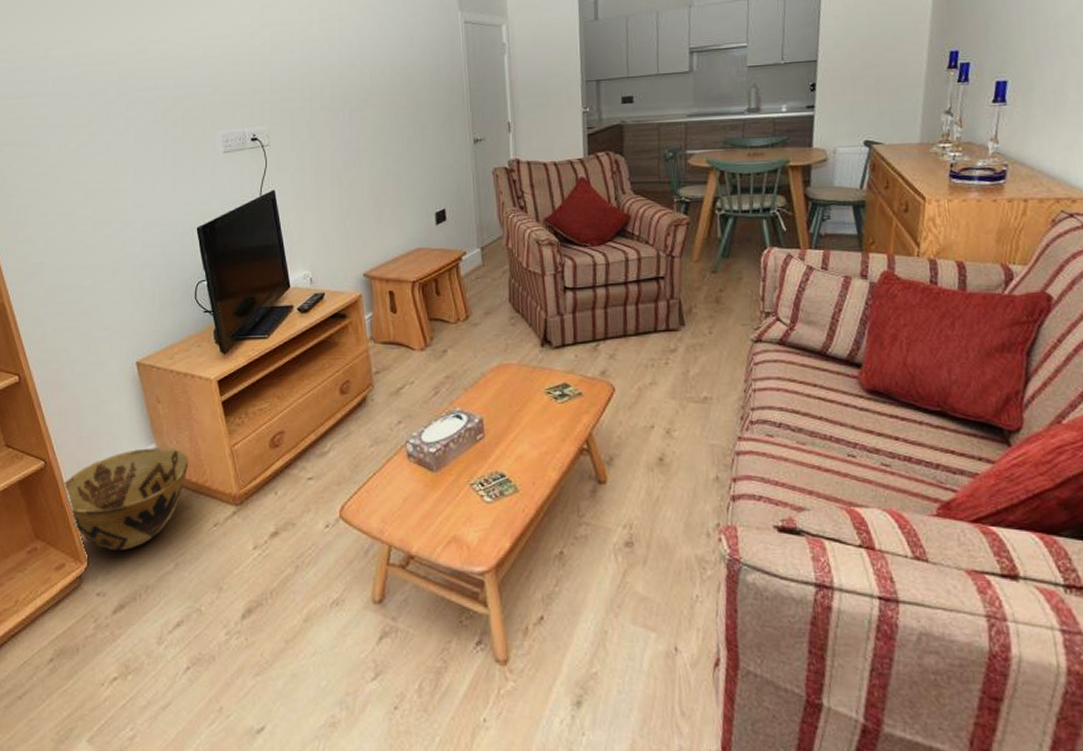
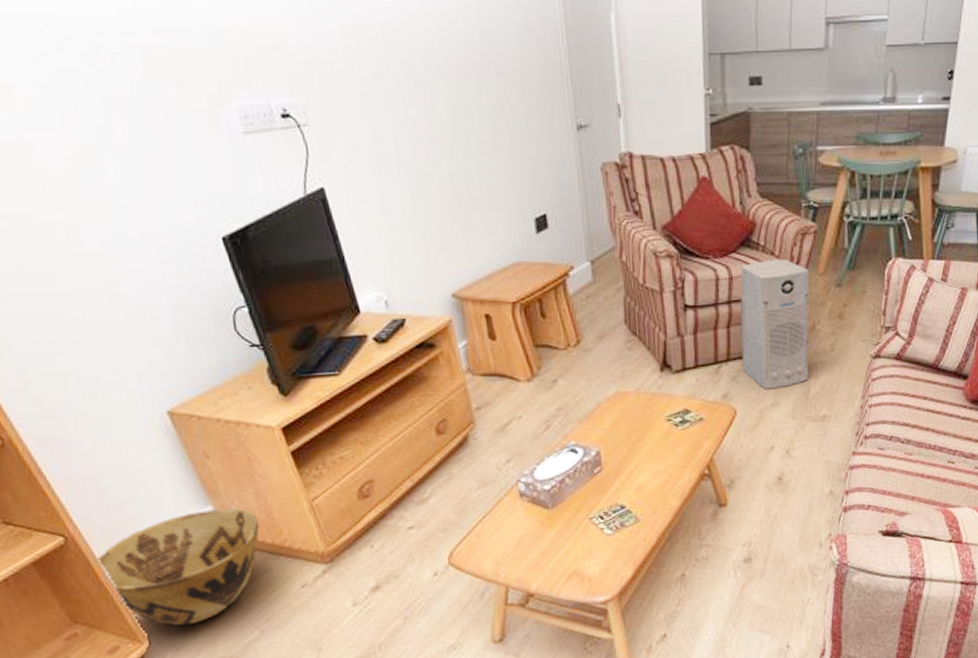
air purifier: none [616,247,687,368] -> present [740,258,809,390]

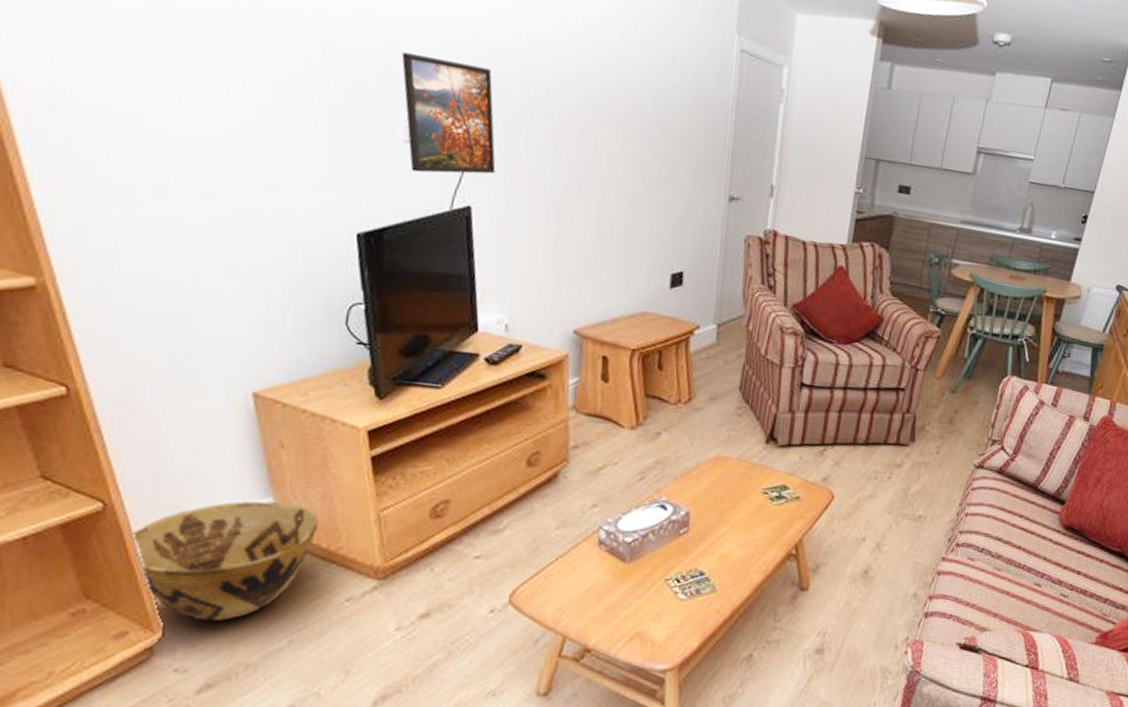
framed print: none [217,38,339,163] -> present [401,52,496,174]
air purifier: present [740,258,809,390] -> none [847,354,927,481]

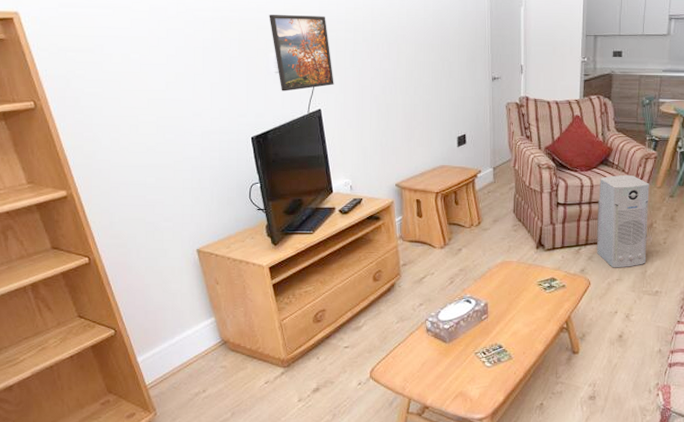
woven basket: present [129,501,318,622] -> none [131,321,243,403]
air purifier: none [847,354,927,481] -> present [596,174,650,268]

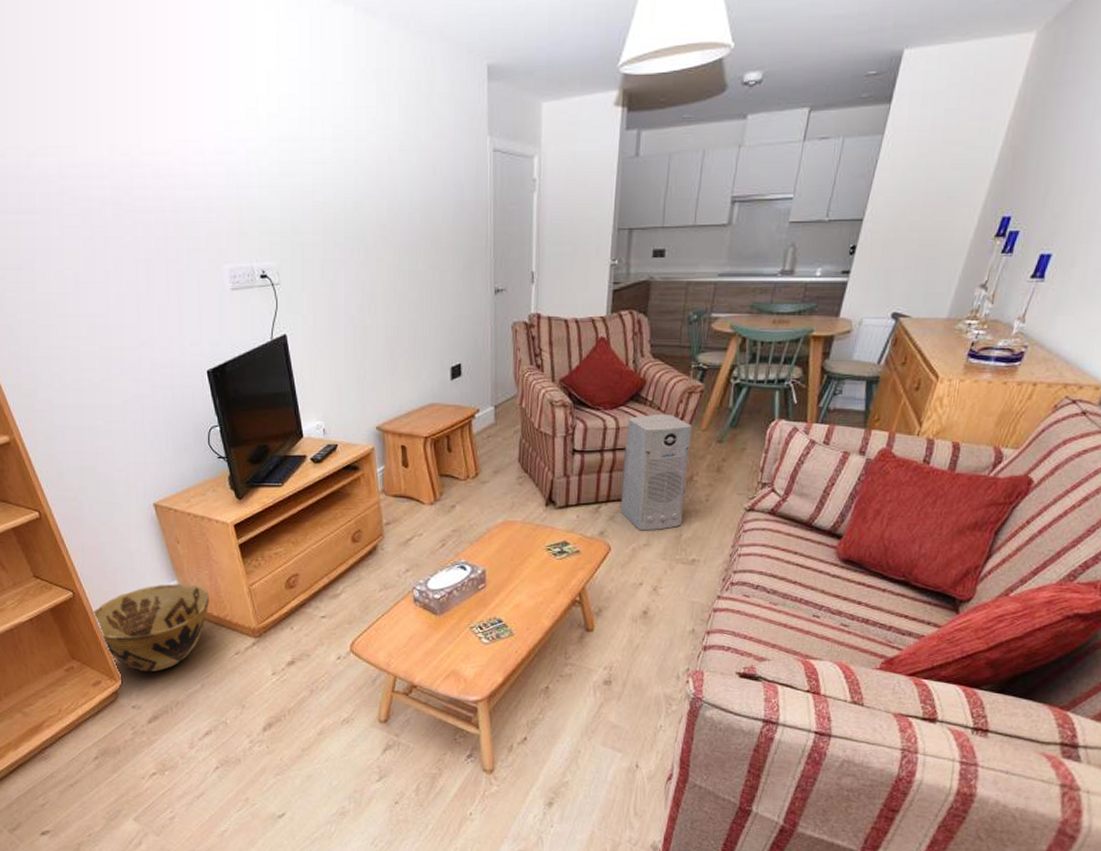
woven basket: none [131,321,243,403] -> present [91,584,209,673]
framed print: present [269,15,334,91] -> none [220,214,301,313]

